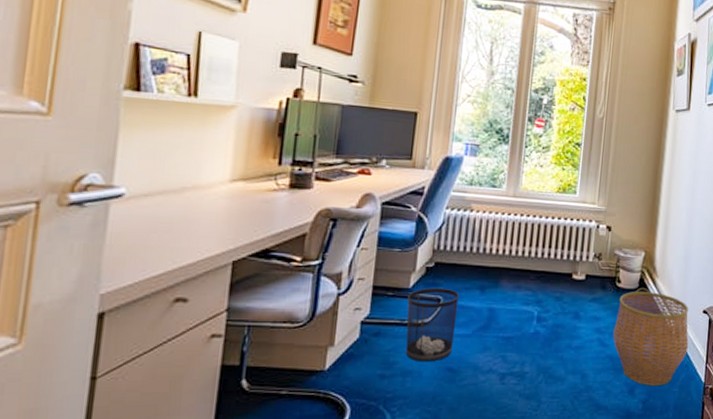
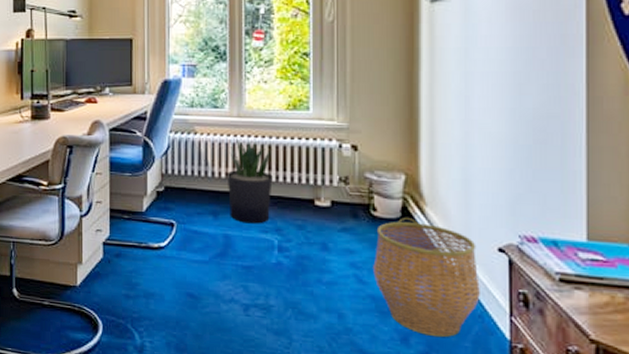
waste bin: present [405,287,459,362] -> none [143,211,192,286]
planter: none [496,215,541,297] -> present [226,137,273,224]

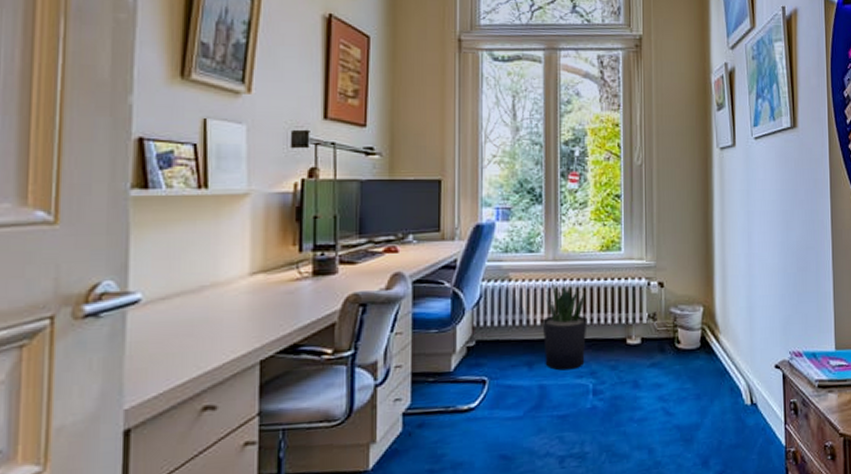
basket: present [373,217,480,338] -> none [678,346,763,456]

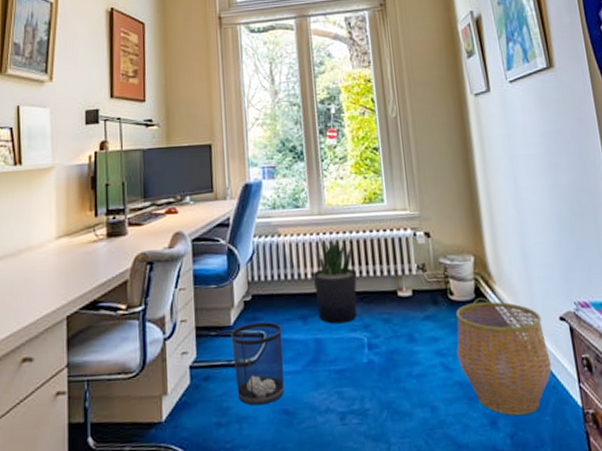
waste bin: none [450,367,505,452] -> present [231,321,284,406]
basket: none [678,346,763,456] -> present [455,297,552,416]

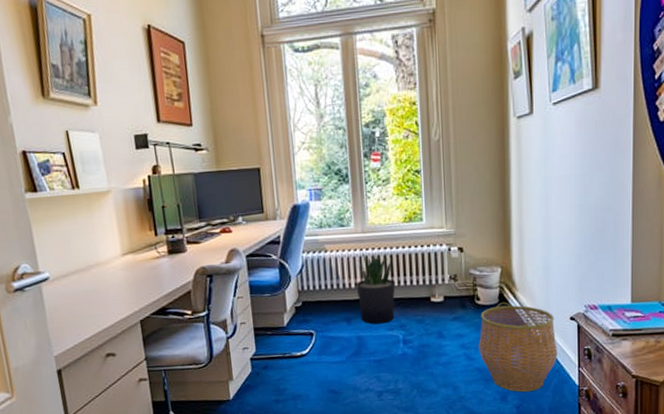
waste bin: present [231,321,284,406] -> none [285,323,331,387]

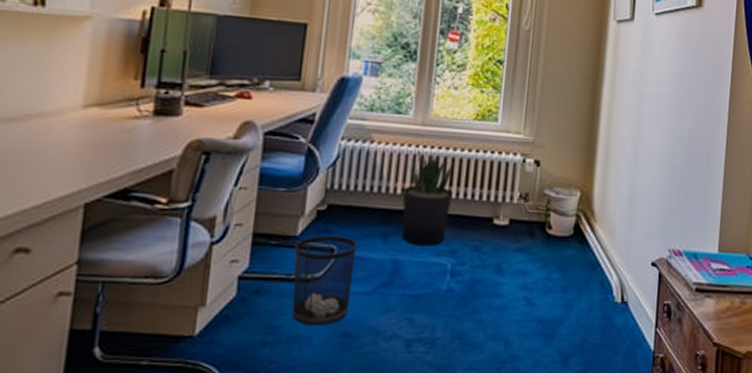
waste bin: none [285,323,331,387] -> present [291,235,357,326]
basket: present [478,302,557,393] -> none [542,234,635,356]

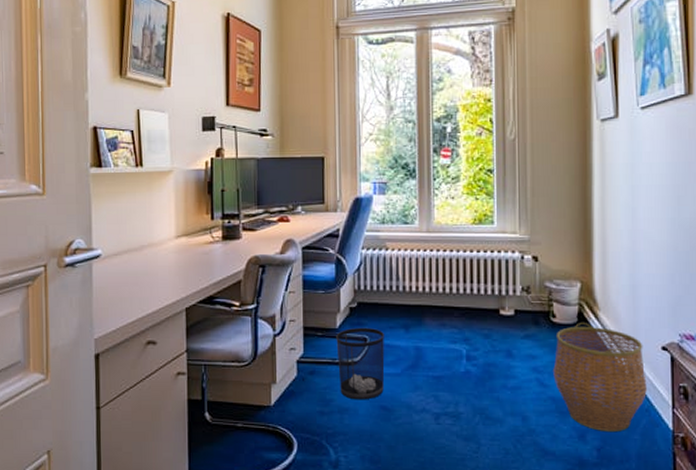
planter: present [401,148,456,246] -> none [417,252,461,335]
basket: none [542,234,635,356] -> present [553,322,647,433]

